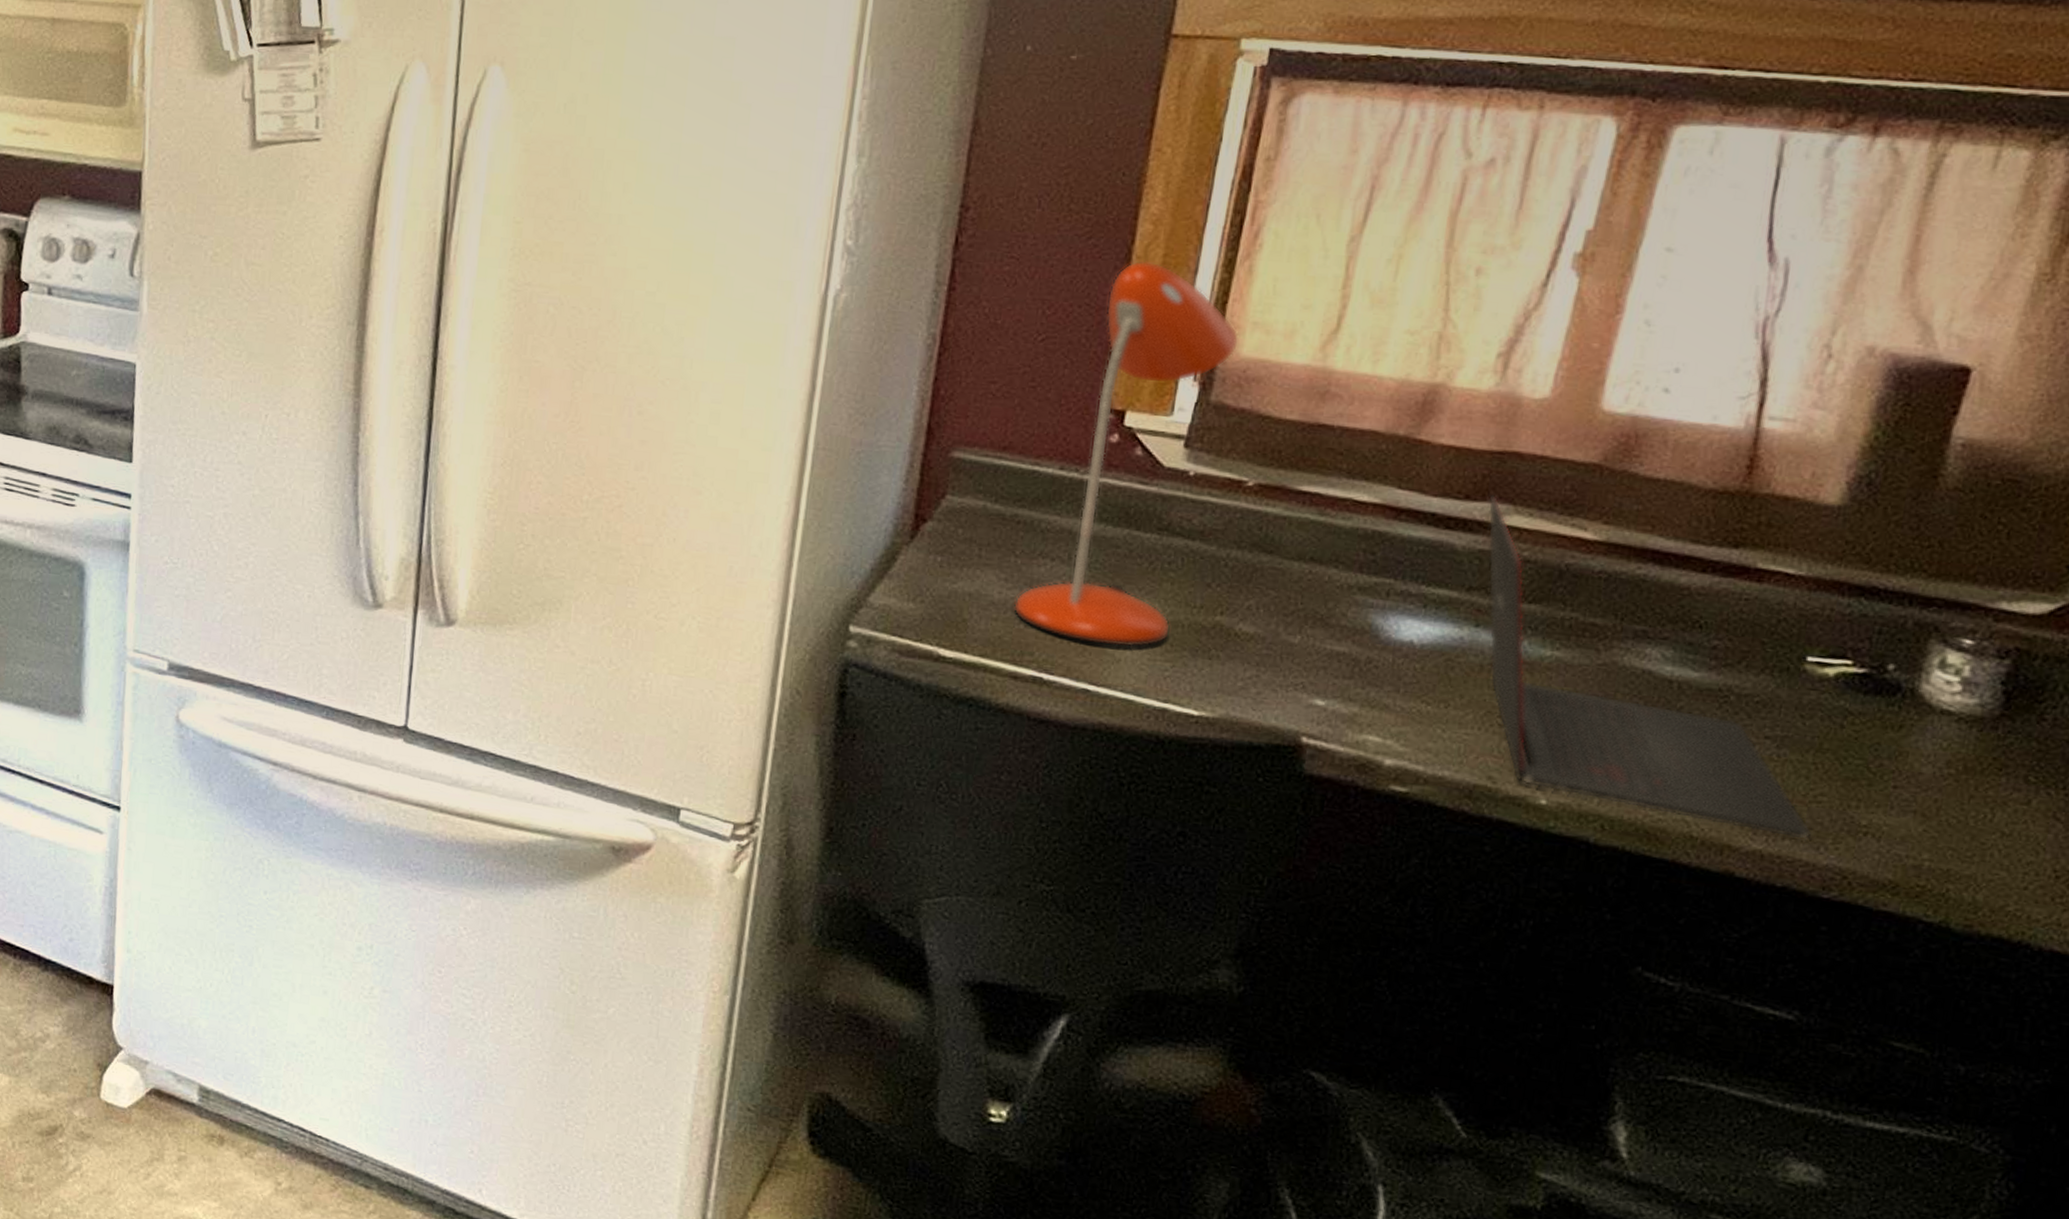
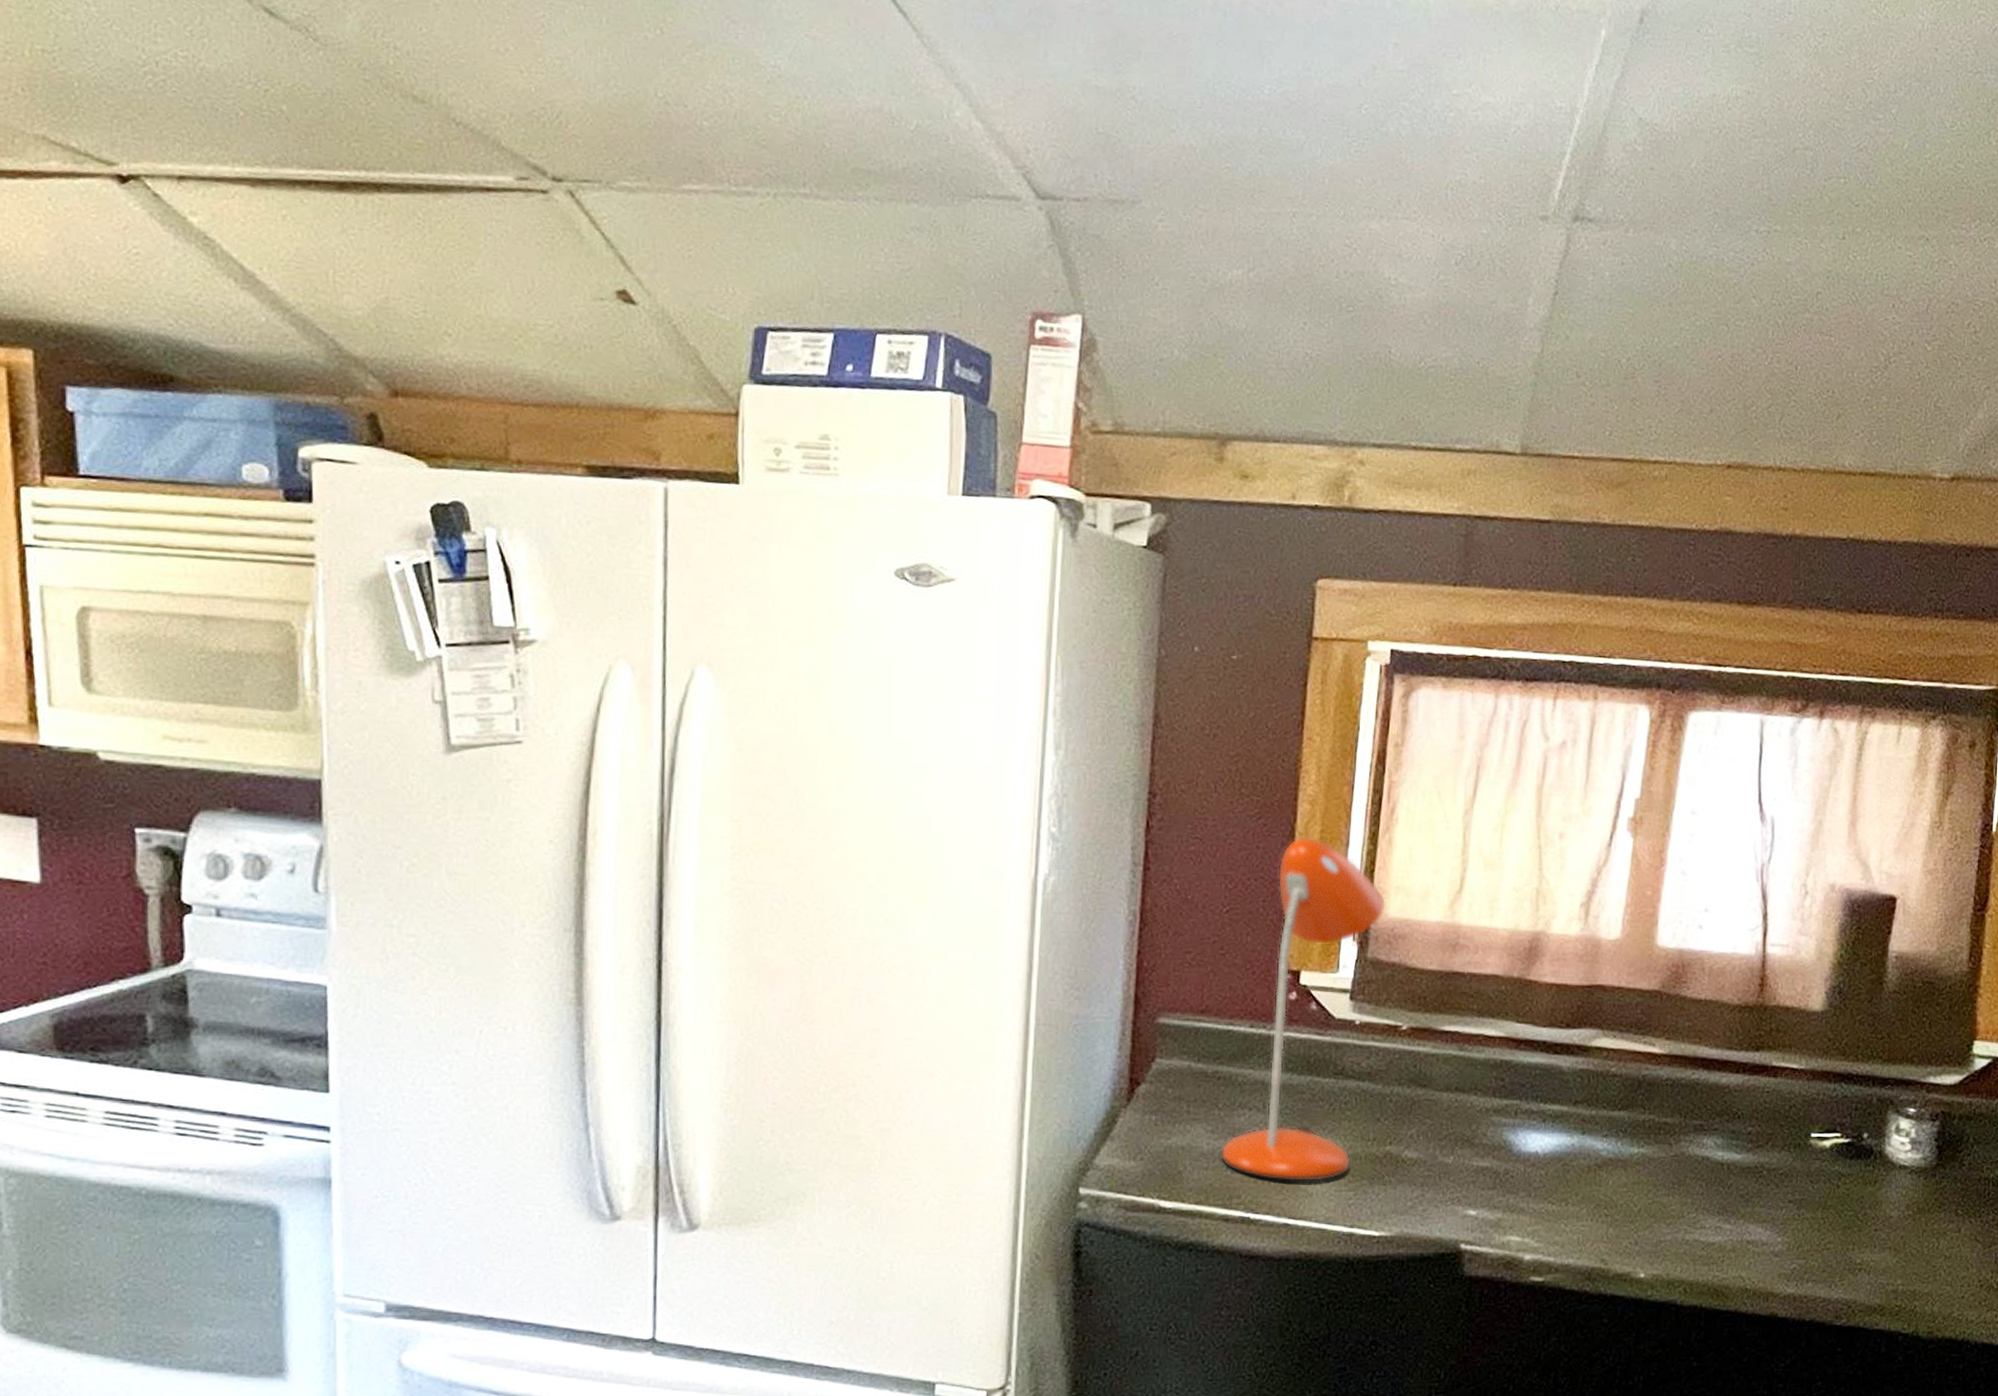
laptop: present [1487,495,1812,840] -> none [1583,1023,1826,1280]

